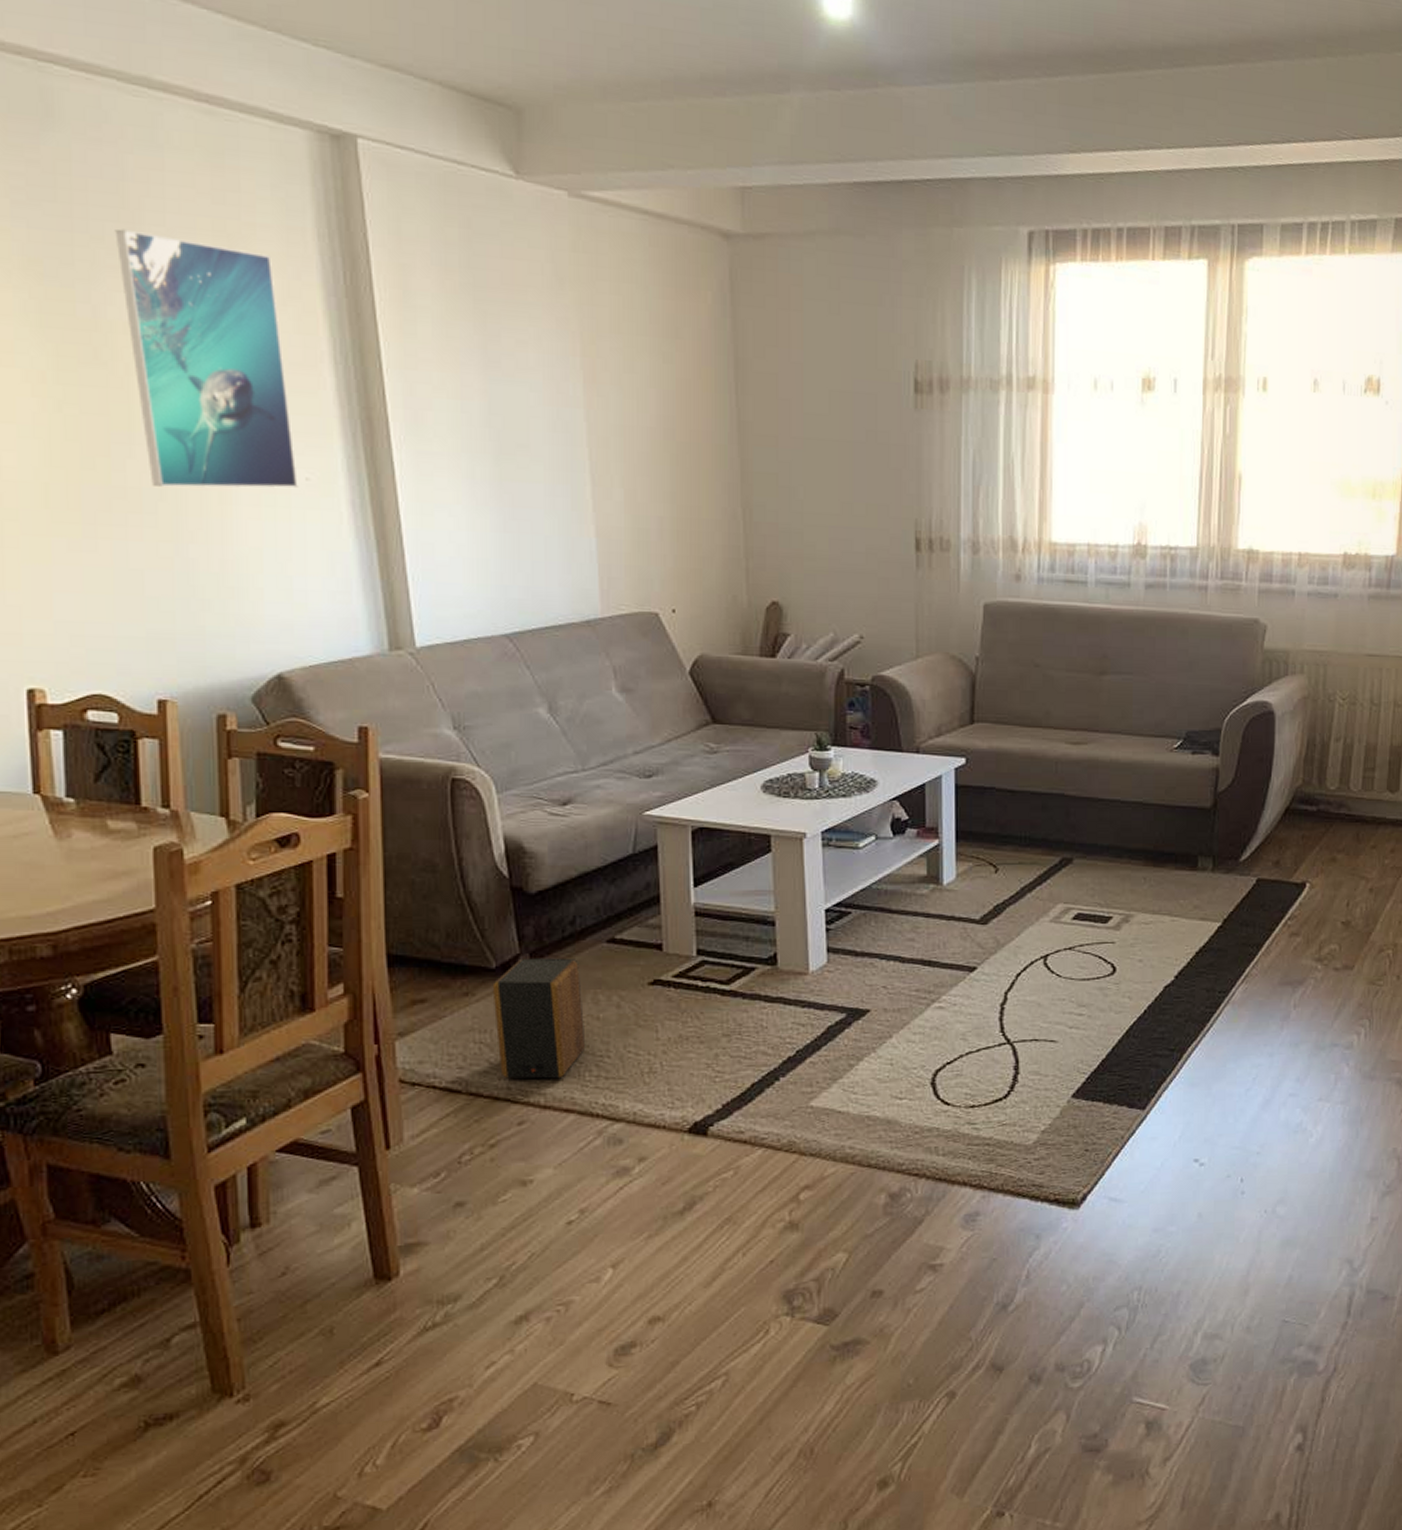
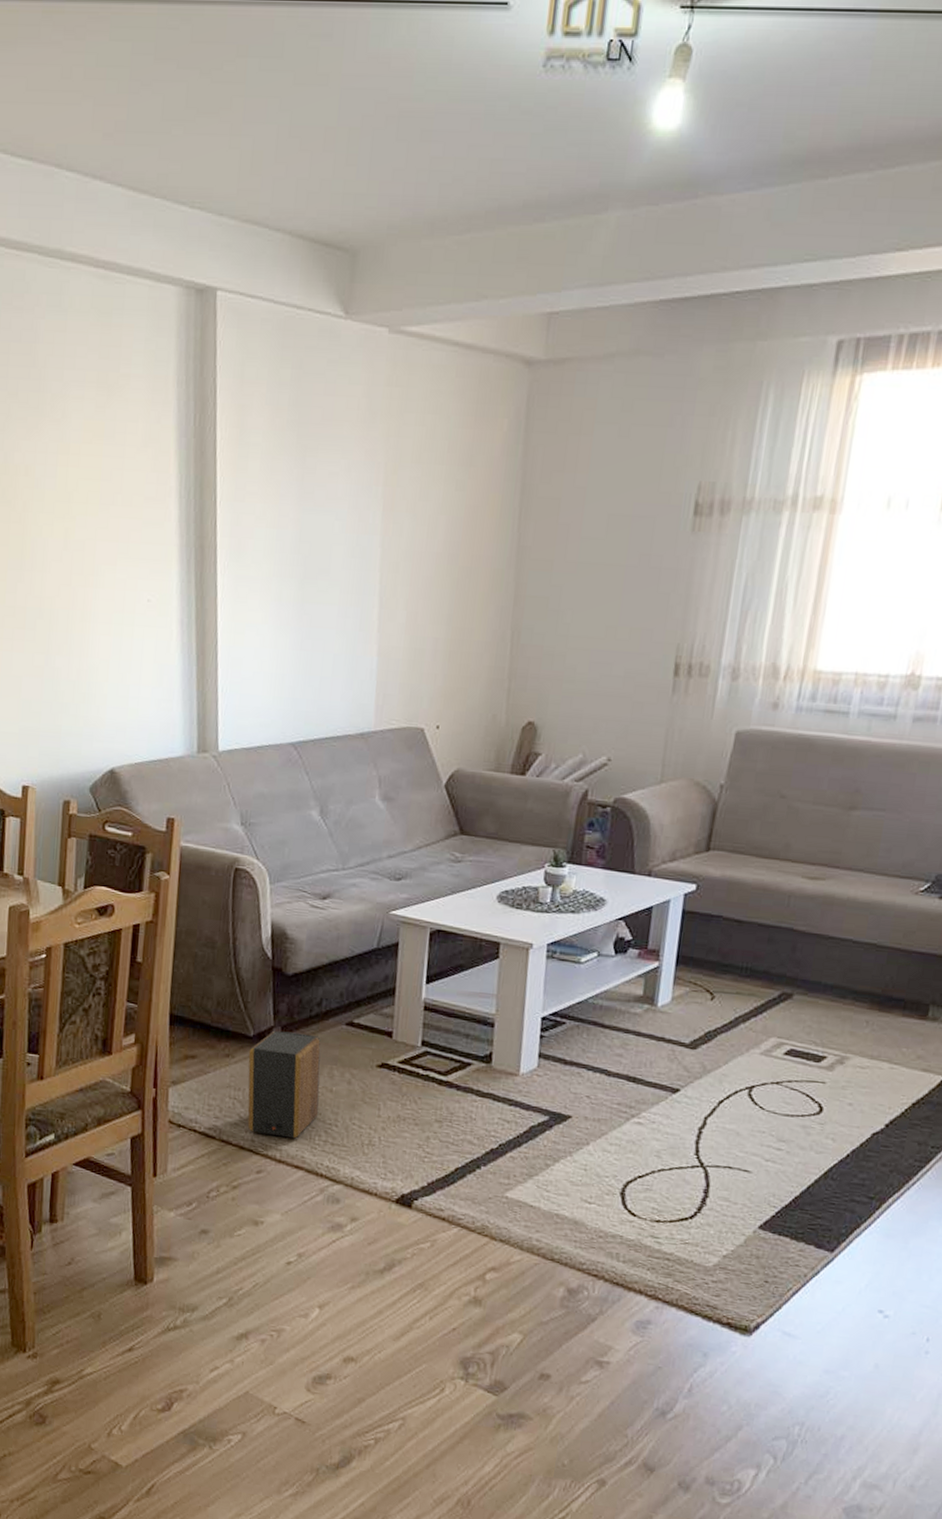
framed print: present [114,228,298,489] -> none [25,385,142,609]

